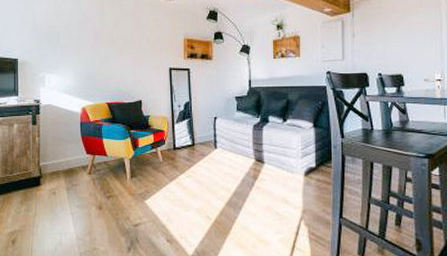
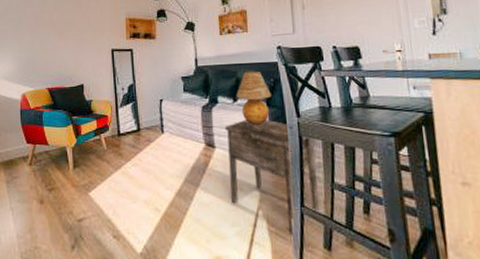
side table: none [274,139,357,243] -> present [224,119,320,236]
table lamp: none [285,93,318,145] -> present [235,71,271,126]

